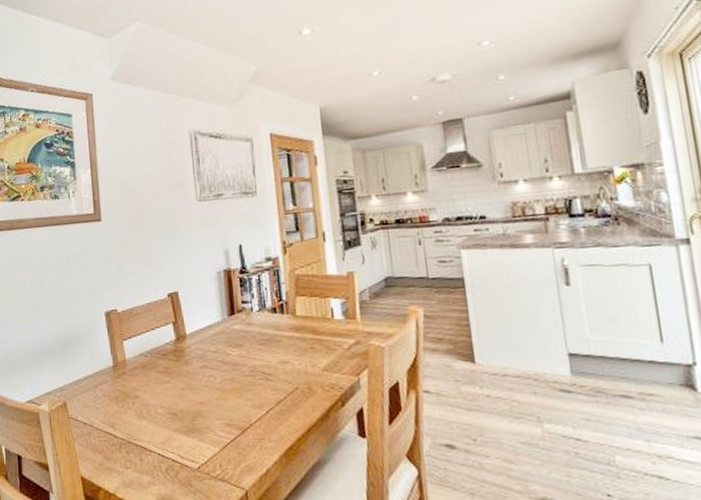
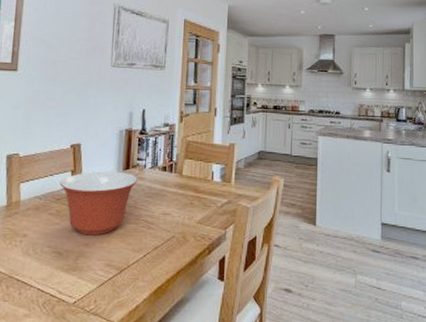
mixing bowl: none [163,318,246,393] -> present [60,171,138,236]

